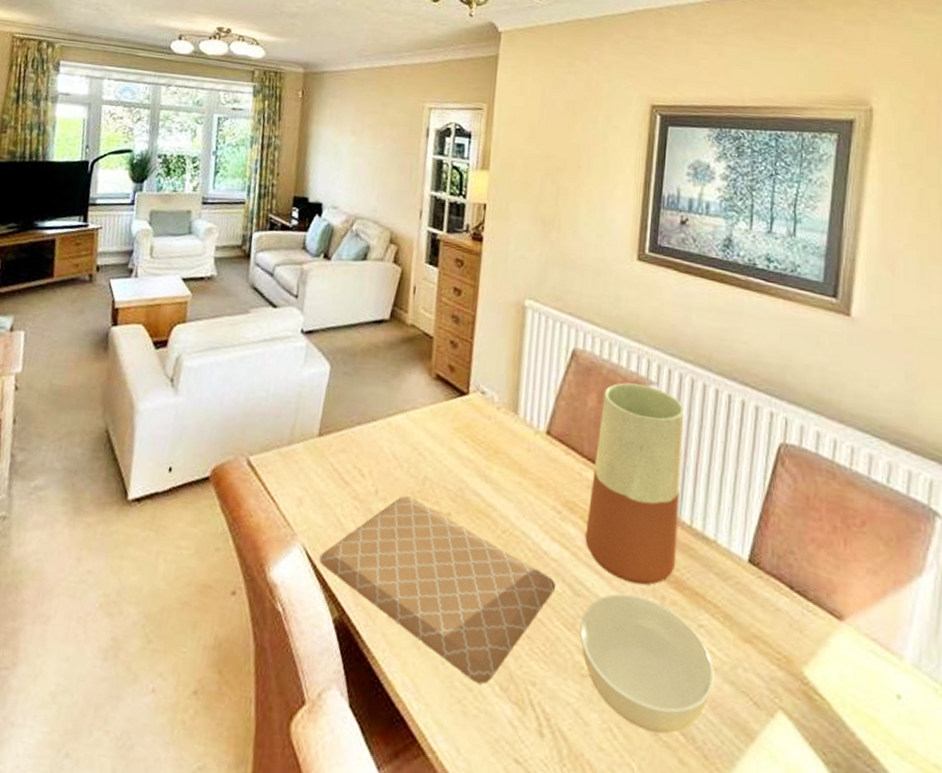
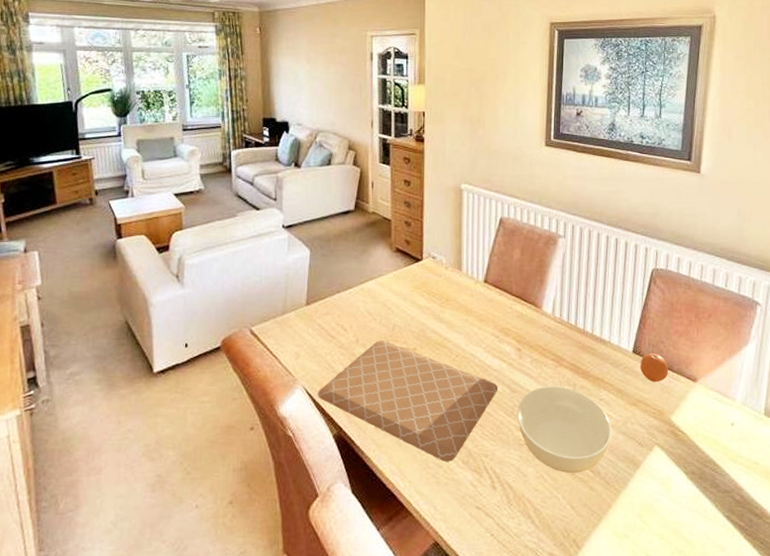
vase: present [585,382,685,585] -> none [517,238,585,378]
fruit: none [759,566,802,612] -> present [640,353,669,382]

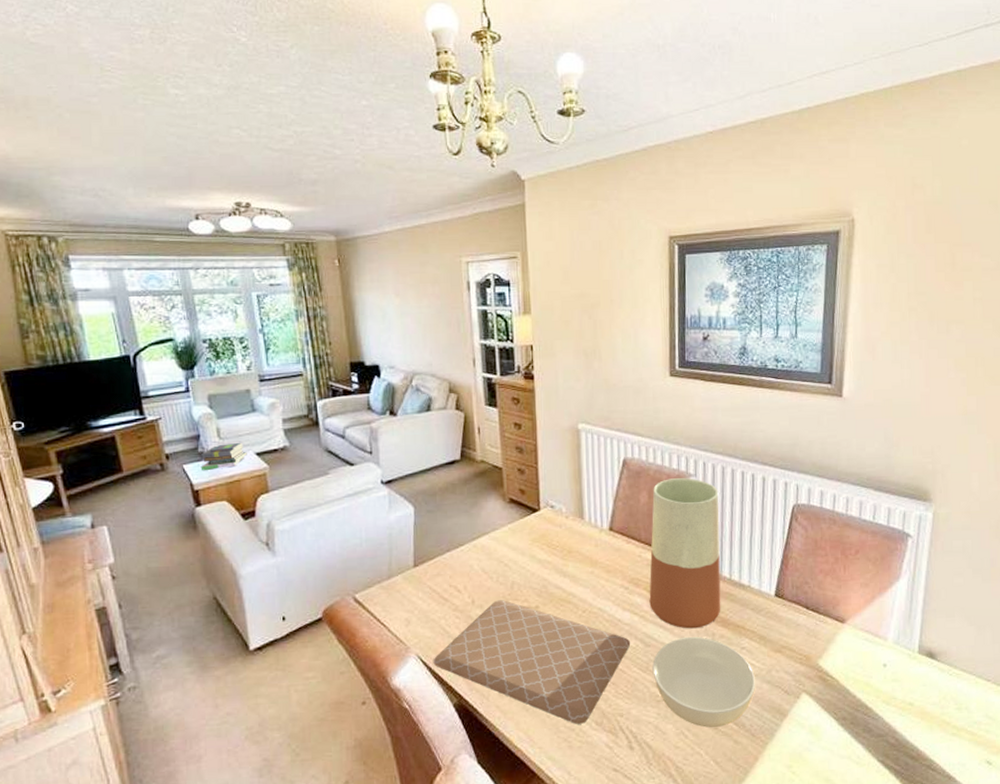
books: none [124,183,167,207] -> present [200,442,247,470]
vase: none [517,238,585,378] -> present [649,478,721,629]
fruit: present [640,353,669,382] -> none [784,595,815,626]

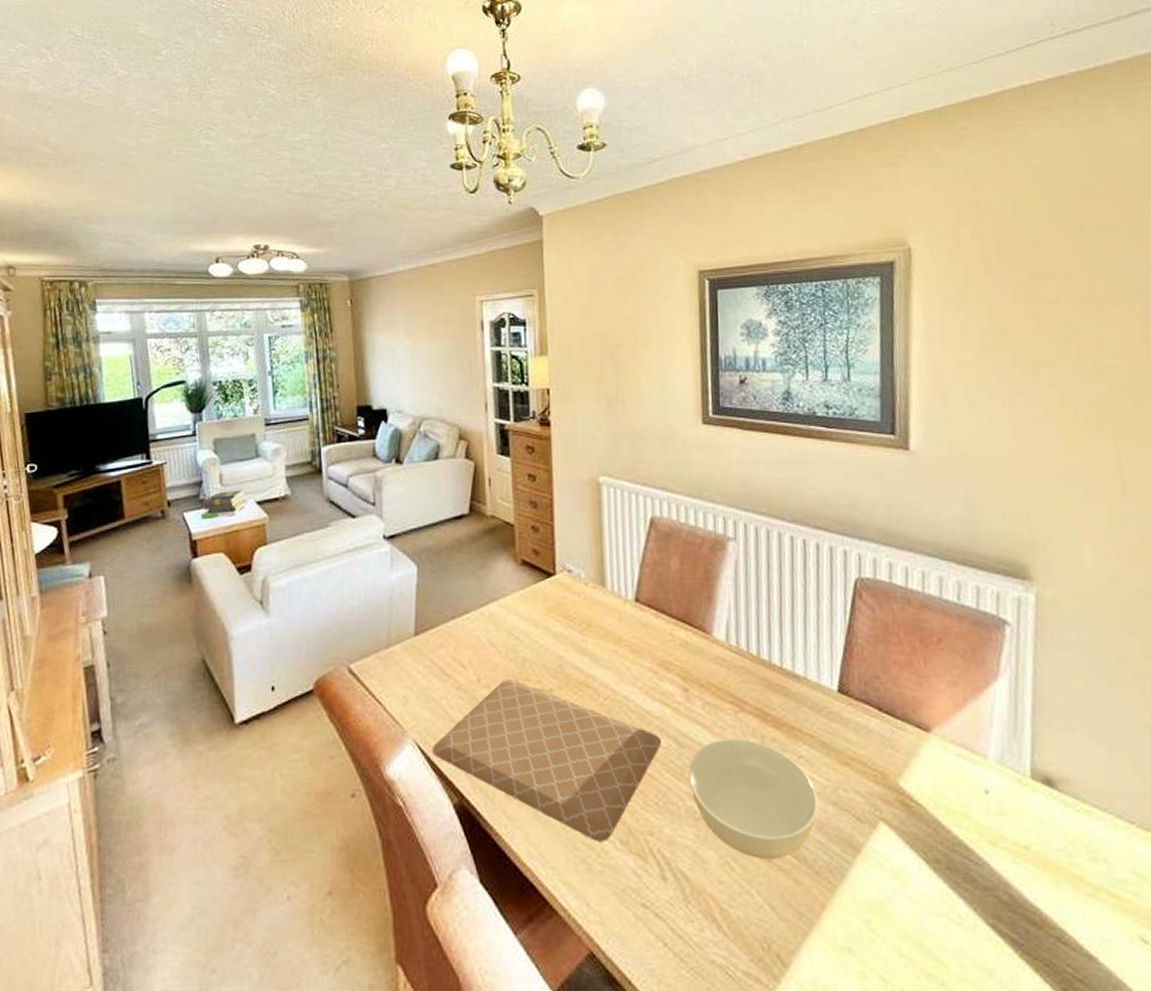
vase: present [649,478,721,629] -> none [683,542,771,728]

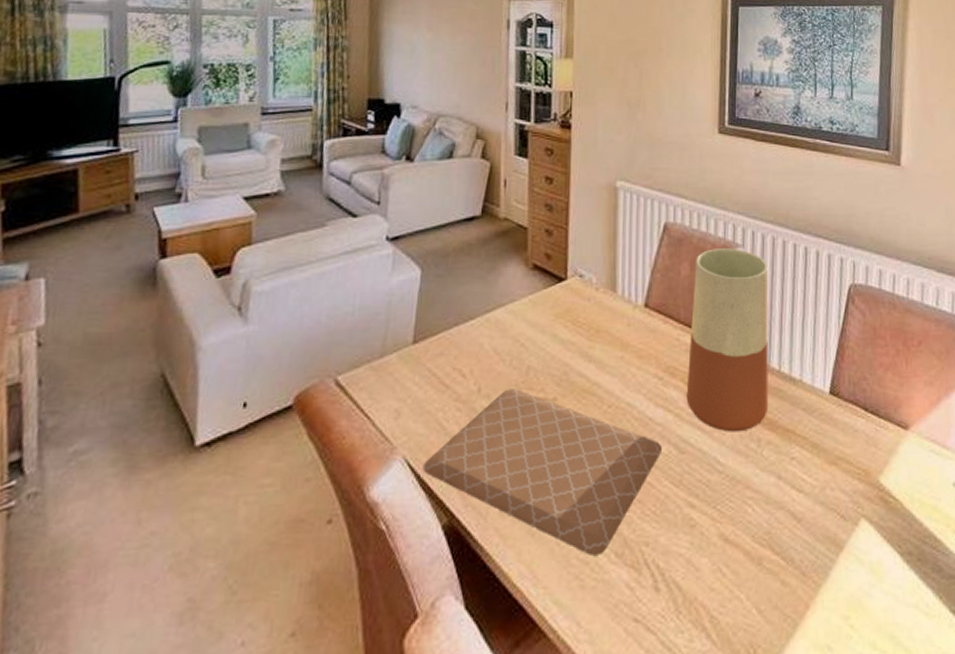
books: present [200,489,248,519] -> none [174,183,233,215]
vase: none [683,542,771,728] -> present [686,248,769,432]
bowl: present [688,739,819,859] -> none [687,443,808,563]

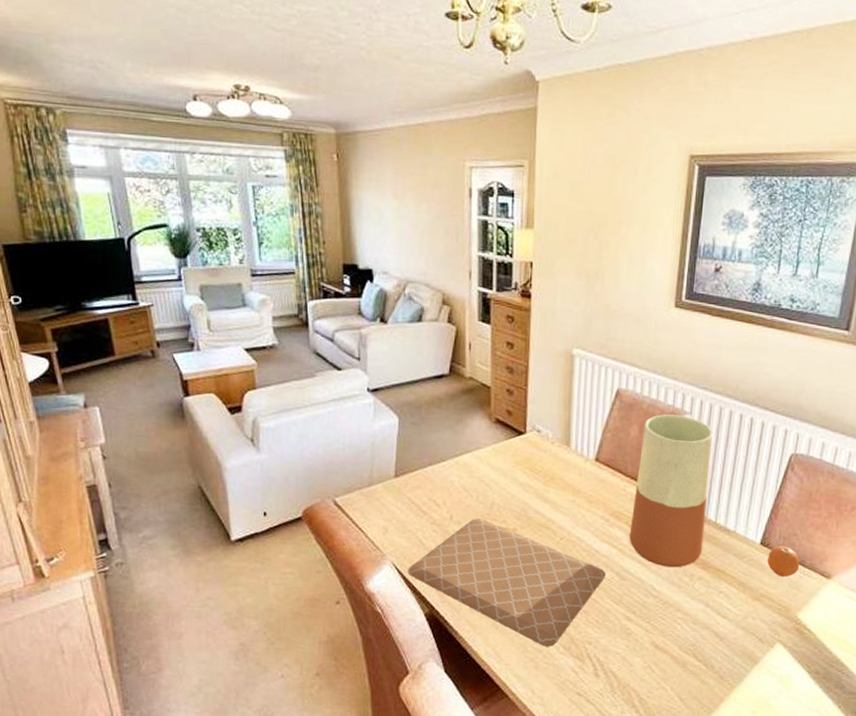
fruit: none [839,393,875,432] -> present [767,546,800,577]

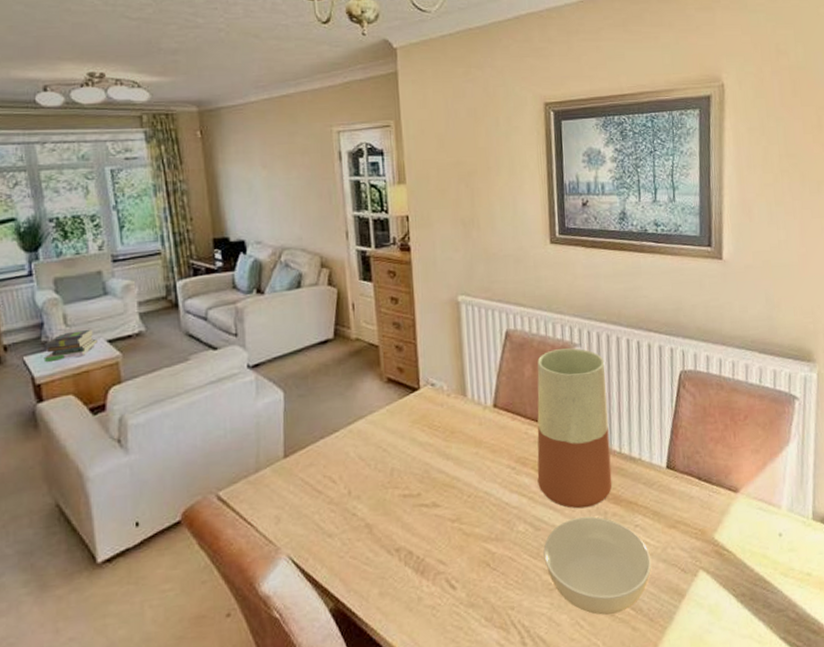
books: none [190,336,236,361] -> present [43,329,97,362]
placemat: present [407,518,605,647] -> none [306,488,519,622]
bowl: none [625,575,731,666] -> present [543,516,652,615]
fruit: present [767,546,800,577] -> none [676,466,708,499]

